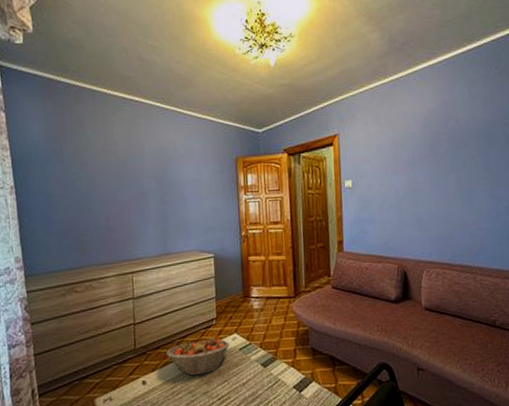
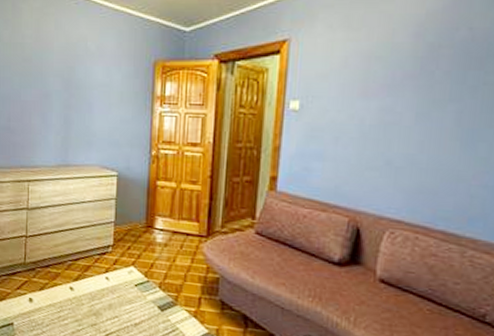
fruit basket: present [165,337,230,376] -> none [55,265,125,305]

